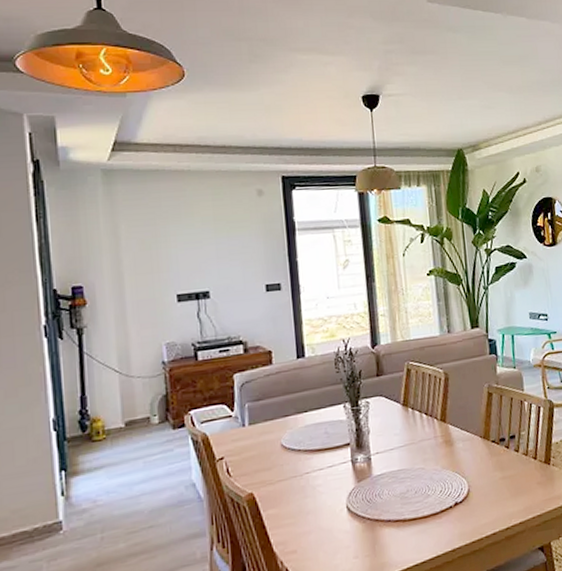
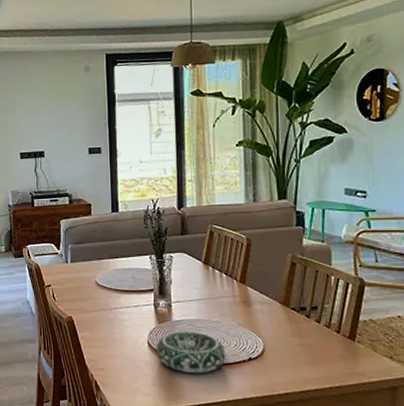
decorative bowl: none [357,484,432,535] -> present [157,331,226,374]

